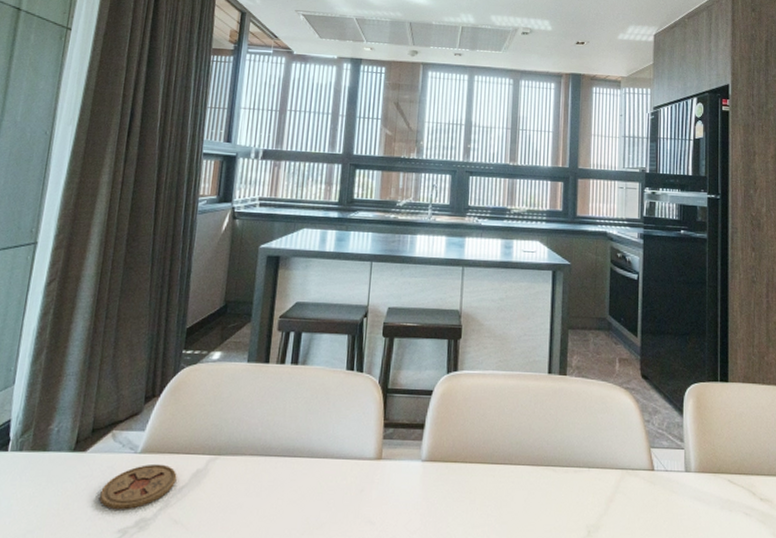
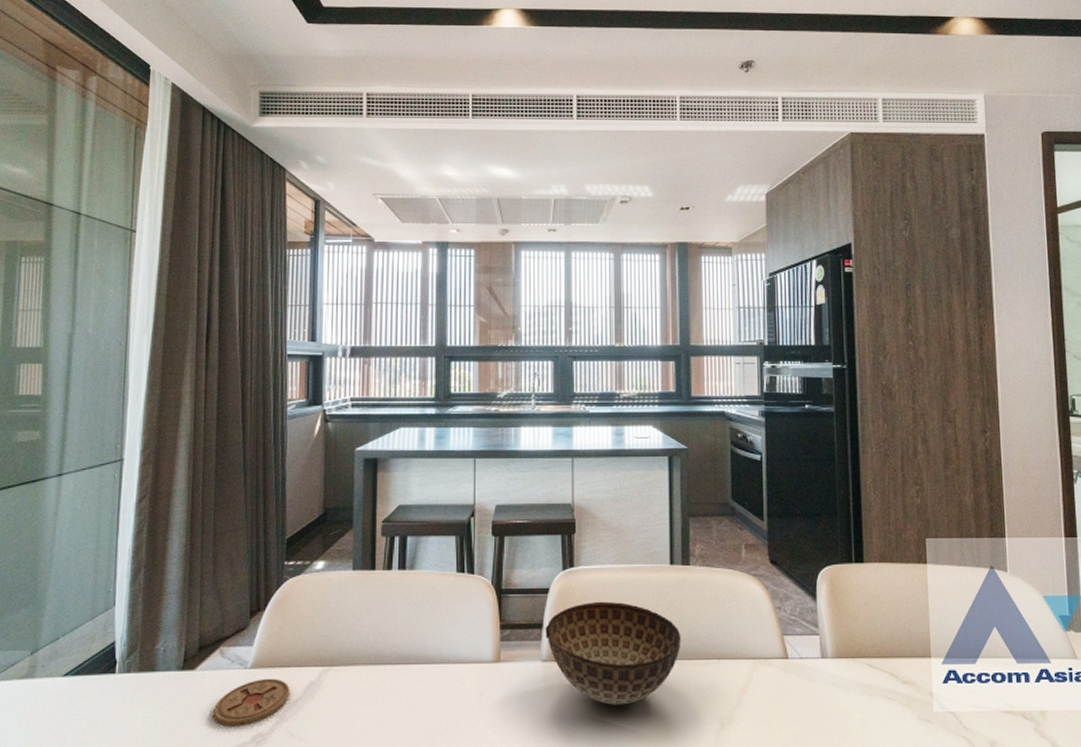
bowl: none [426,405,555,508] -> present [545,601,681,705]

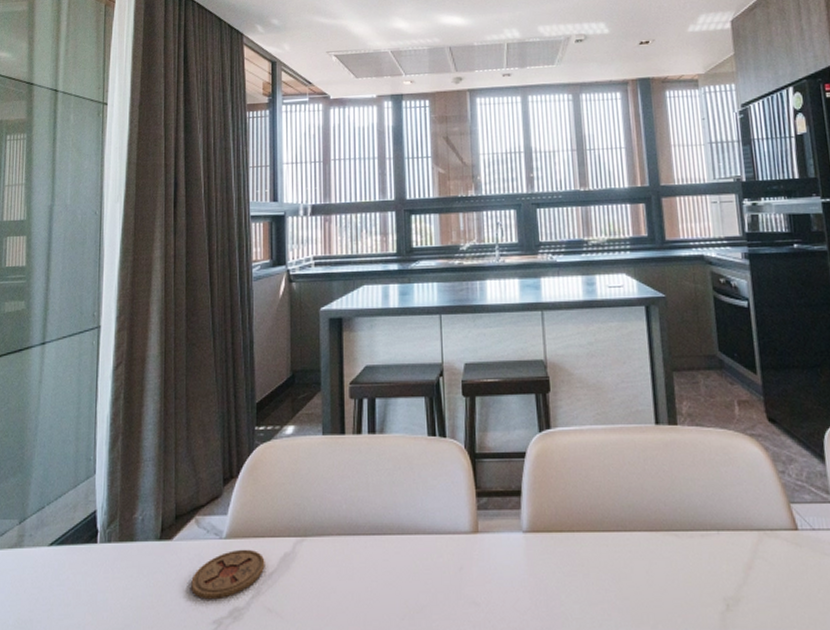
bowl: present [545,601,681,705] -> none [524,465,674,582]

